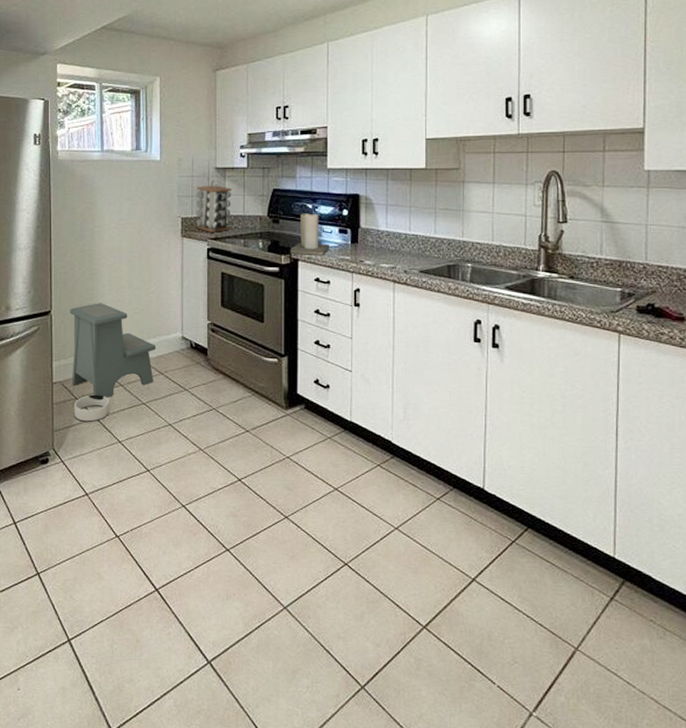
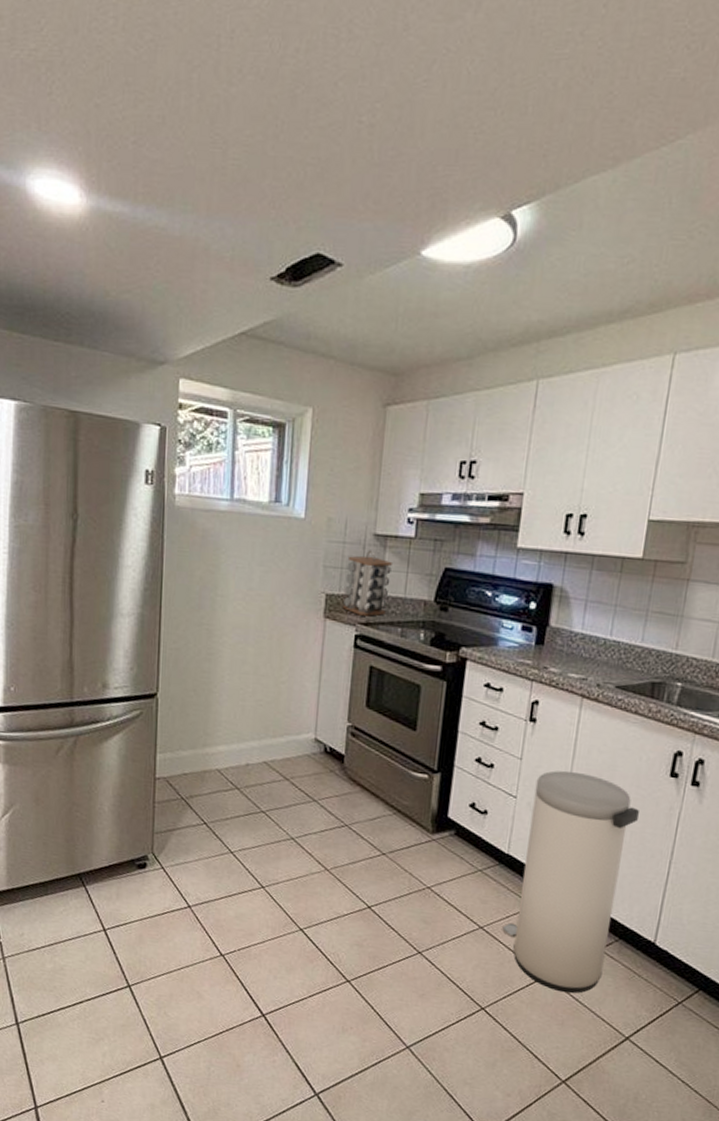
step stool: present [70,303,156,398] -> none [177,689,283,802]
pet bowl: present [75,394,110,422] -> none [180,795,223,827]
paper towel roll: present [291,213,330,257] -> none [458,602,509,658]
pedal bin: none [354,345,453,542] -> present [502,771,639,993]

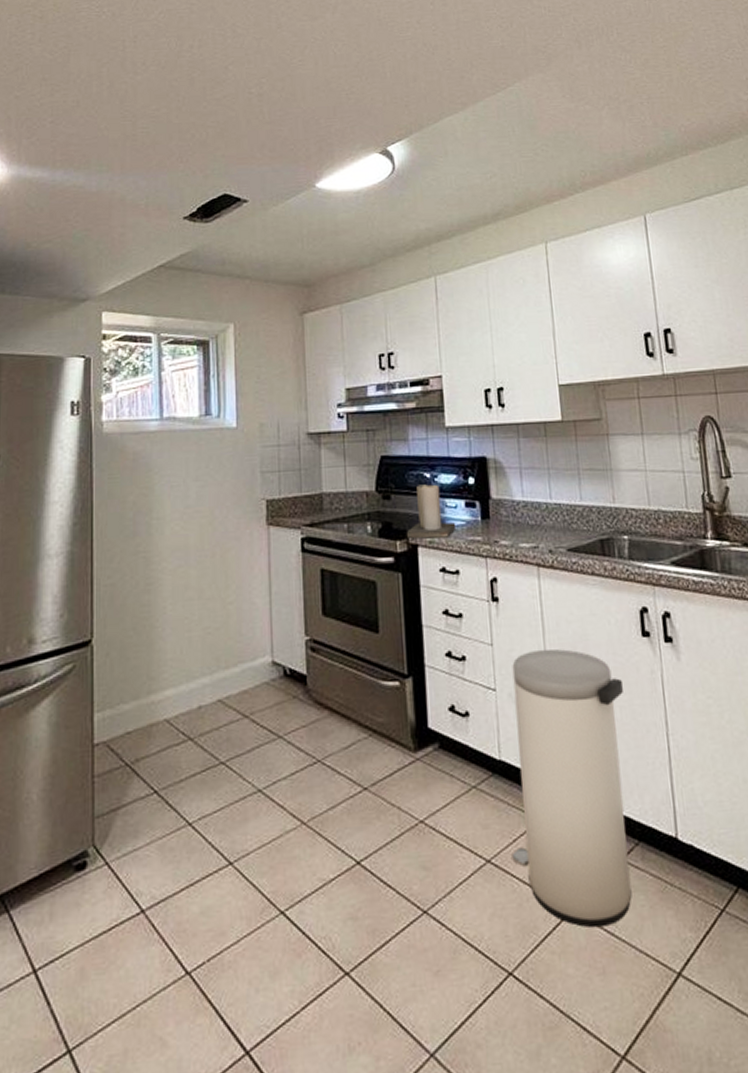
spice rack: present [342,550,392,617] -> none [284,449,330,517]
paper towel roll: none [458,602,509,658] -> present [407,484,457,539]

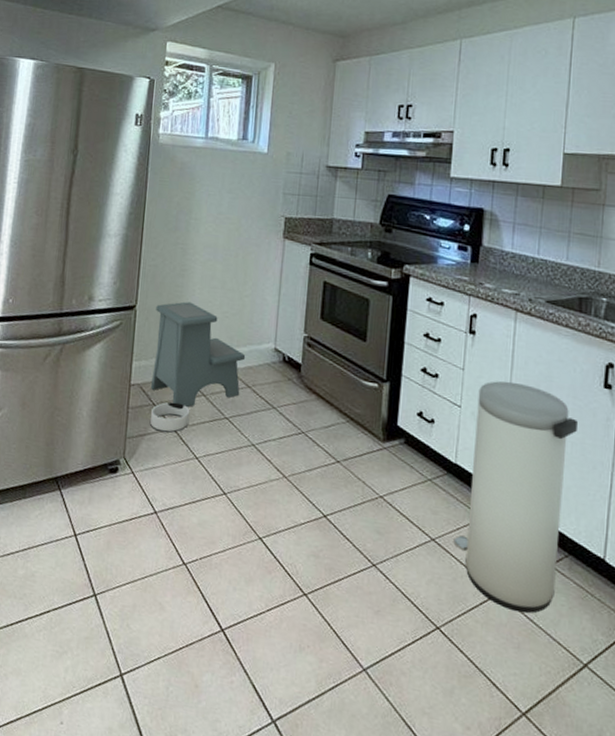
step stool: none [118,623,238,760] -> present [150,302,246,408]
pet bowl: none [125,755,175,799] -> present [150,401,190,433]
paper towel roll: present [407,484,457,539] -> none [402,224,447,274]

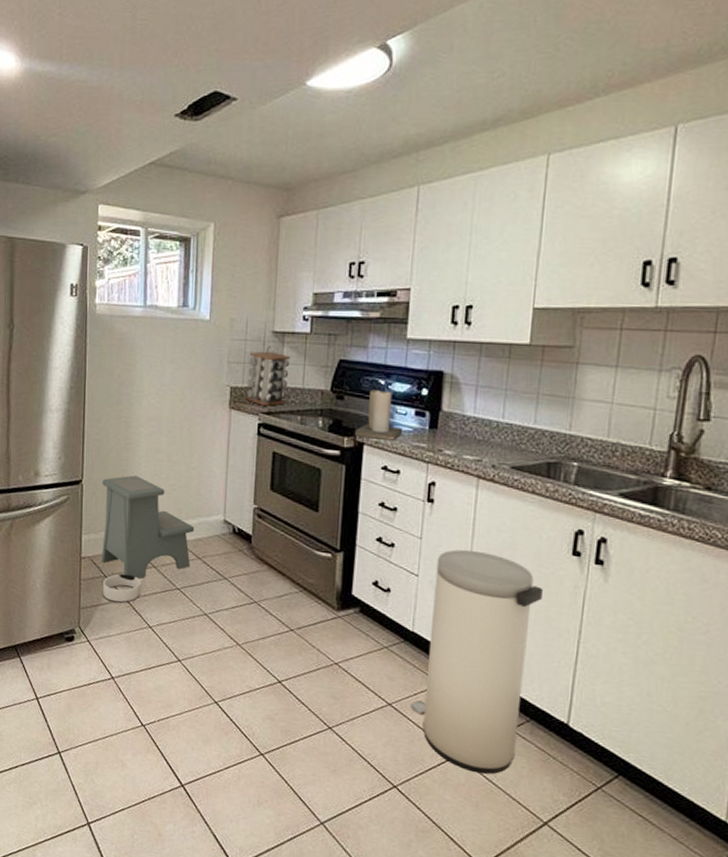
spice rack: none [299,179,342,237] -> present [245,346,290,406]
paper towel roll: none [402,224,447,274] -> present [355,390,404,442]

